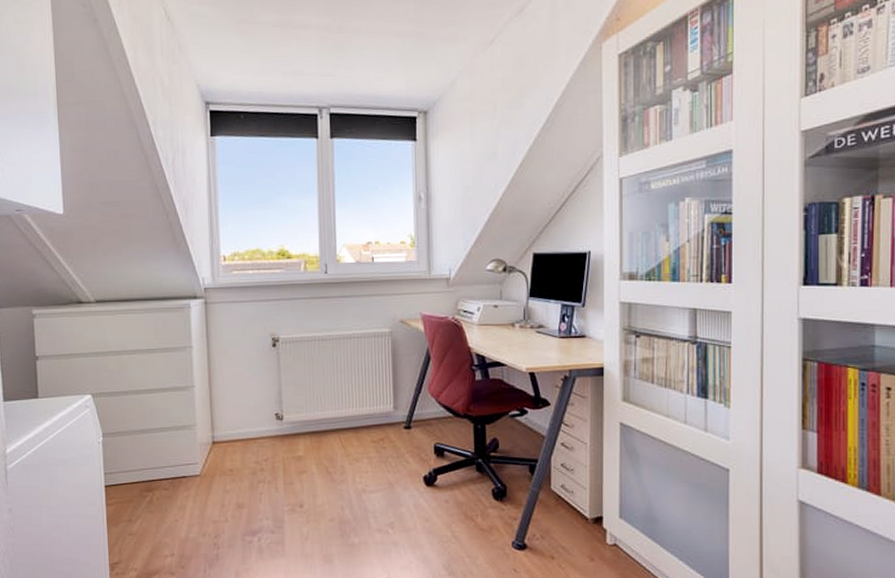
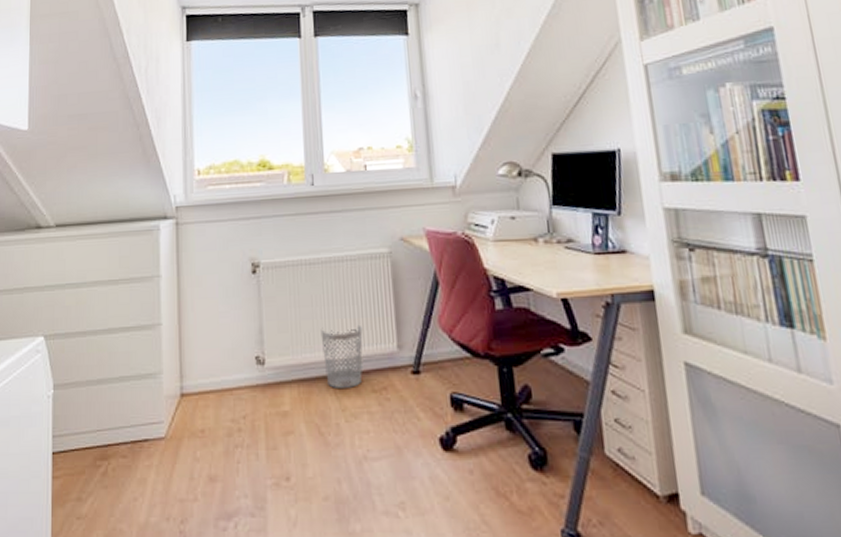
wastebasket: none [330,390,366,439] -> present [320,324,363,388]

